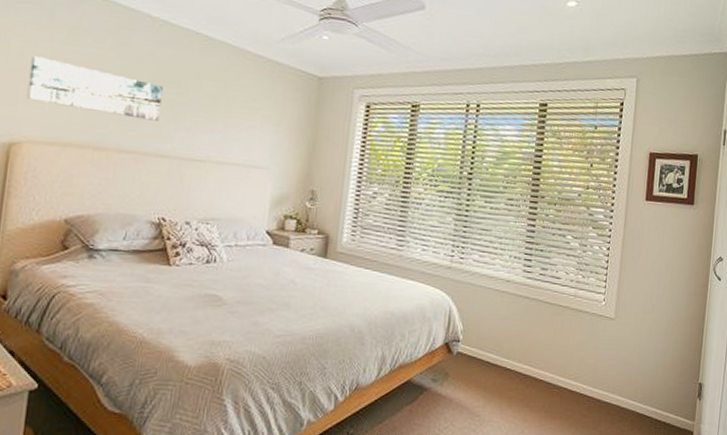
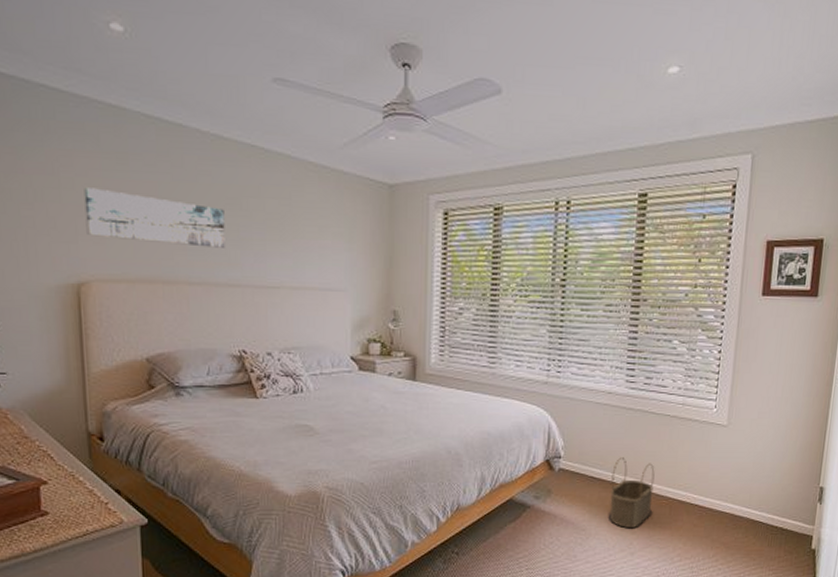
wicker basket: none [504,344,547,416] -> present [610,457,655,528]

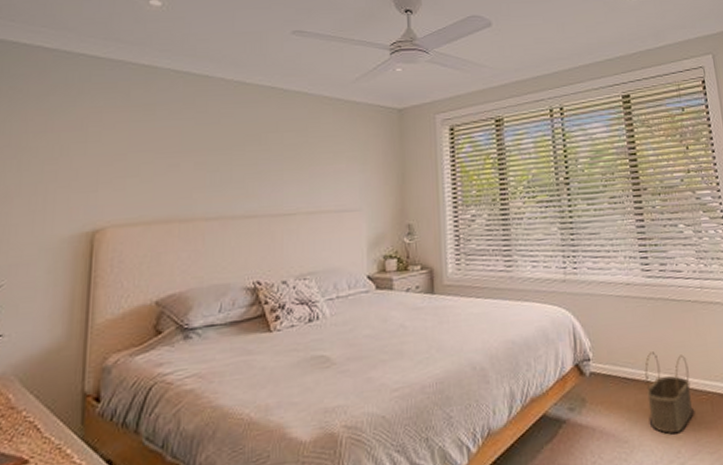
wall art: present [84,187,225,248] -> none [107,138,244,183]

